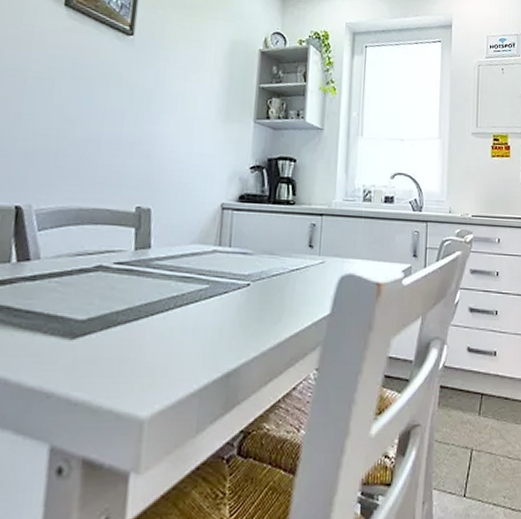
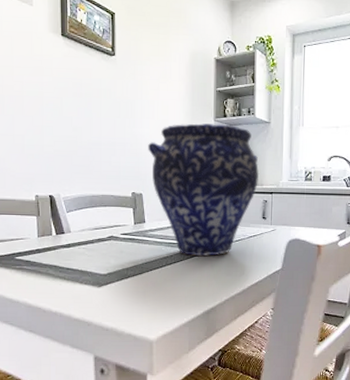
vase: none [164,123,308,296] -> present [148,123,260,256]

